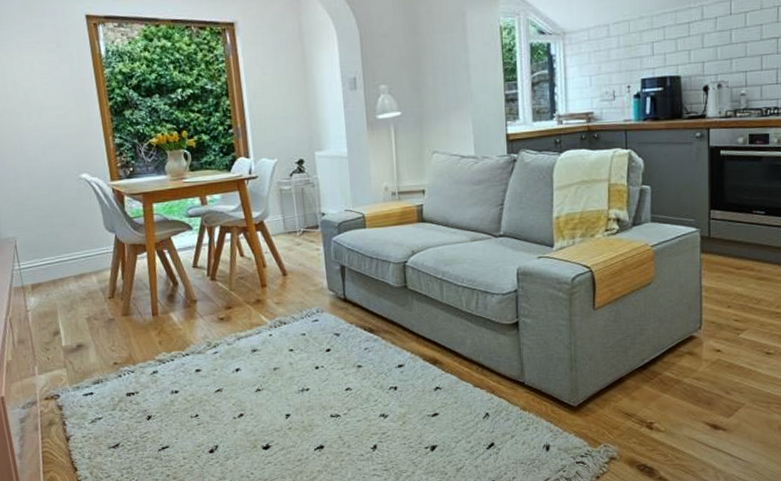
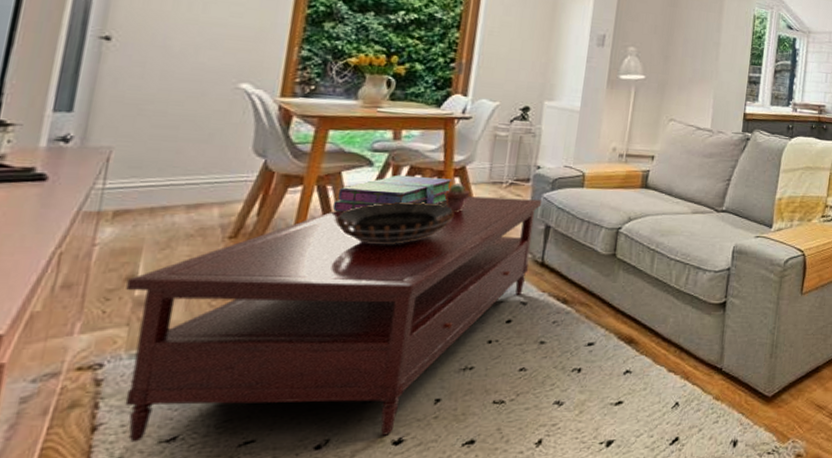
coffee table: none [55,243,335,448] -> present [124,196,543,443]
stack of books: none [171,233,256,271] -> present [332,174,453,213]
decorative bowl: none [177,255,264,294] -> present [335,201,454,244]
potted succulent: none [252,236,273,261] -> present [444,183,471,212]

